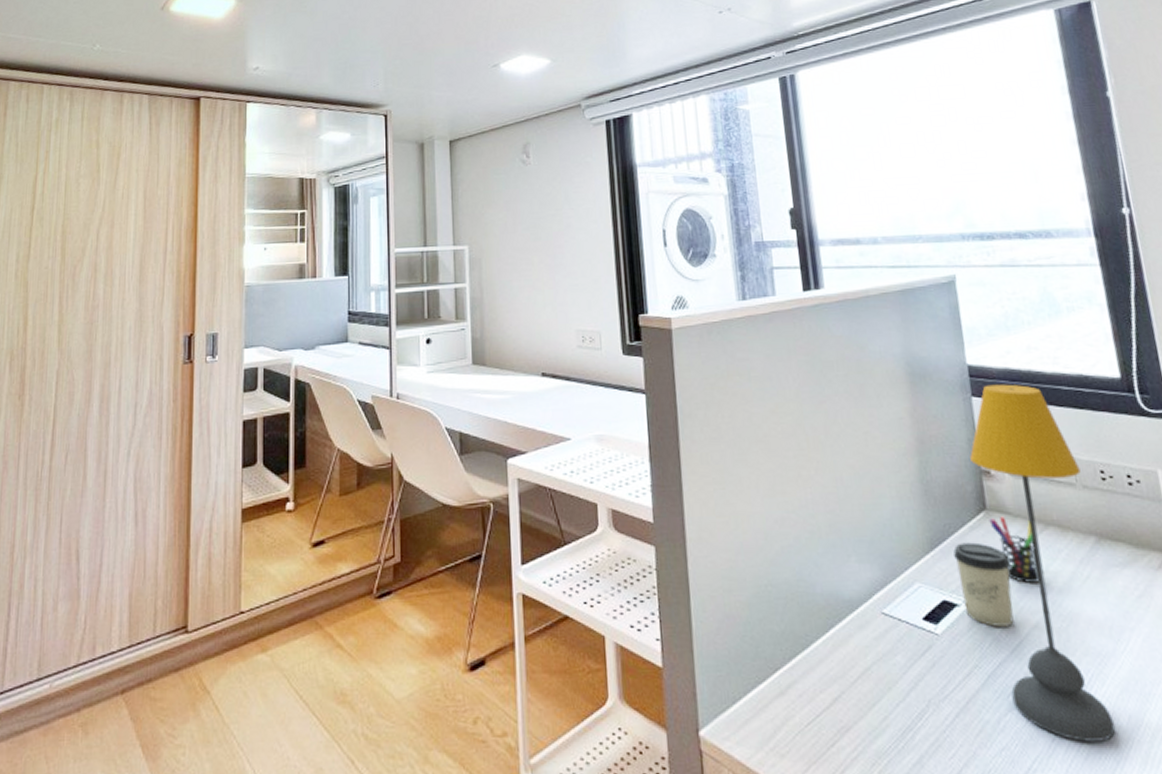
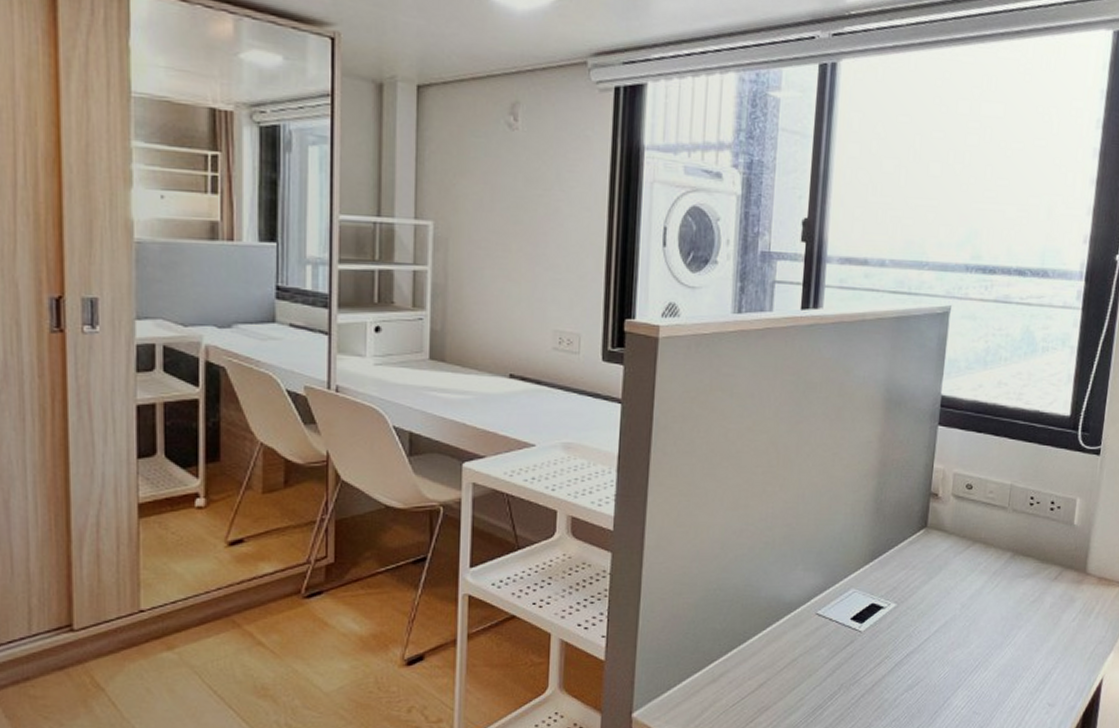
cup: present [953,542,1014,627] -> none [889,555,936,625]
table lamp: present [970,384,1116,742] -> none [910,415,1015,713]
pen holder: present [989,516,1039,583] -> none [927,533,962,590]

